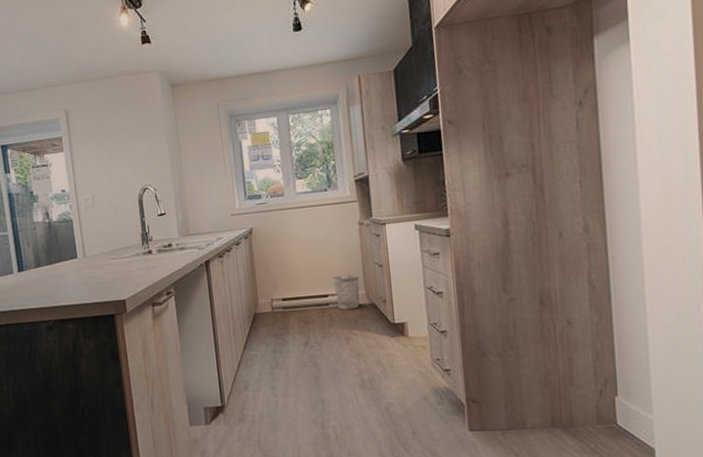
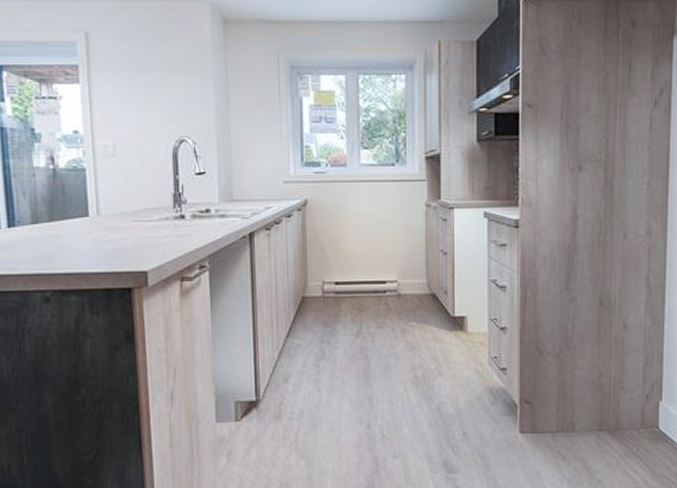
wastebasket: present [333,274,360,310] -> none [393,260,422,299]

